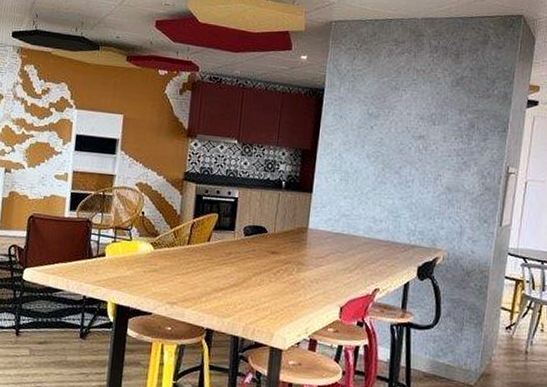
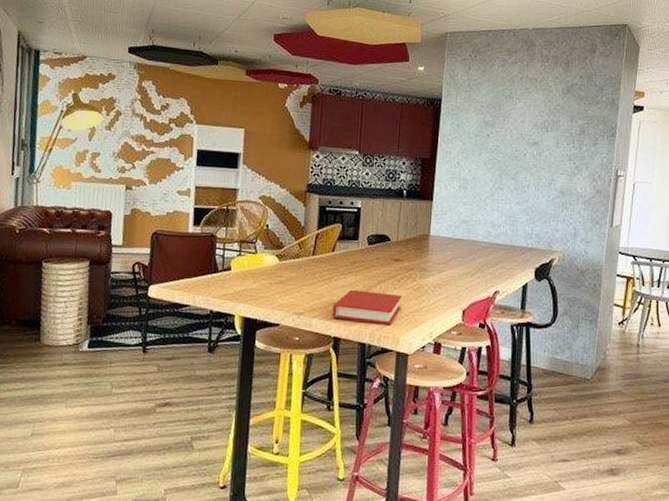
book: none [206,280,278,320] -> present [333,289,402,326]

